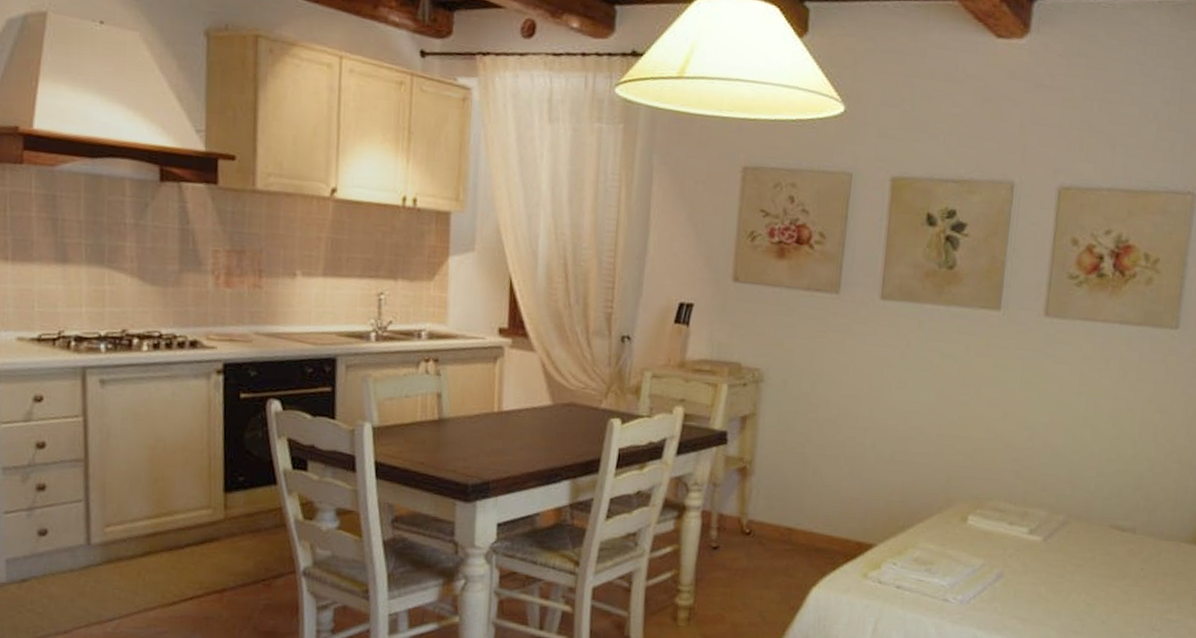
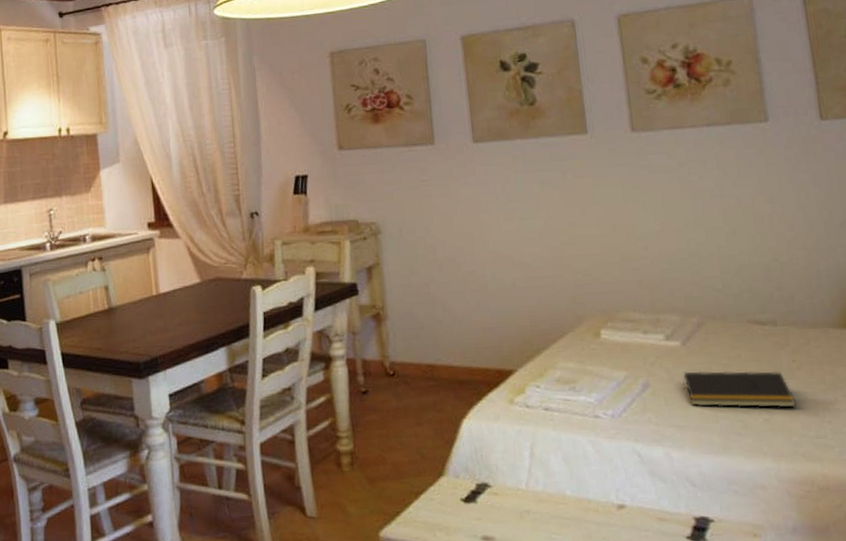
notepad: none [1035,567,1134,613] -> present [683,371,796,408]

